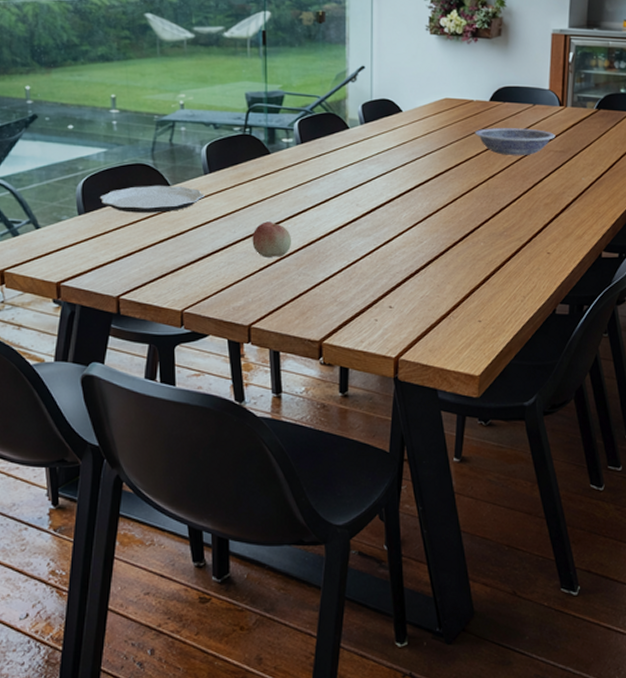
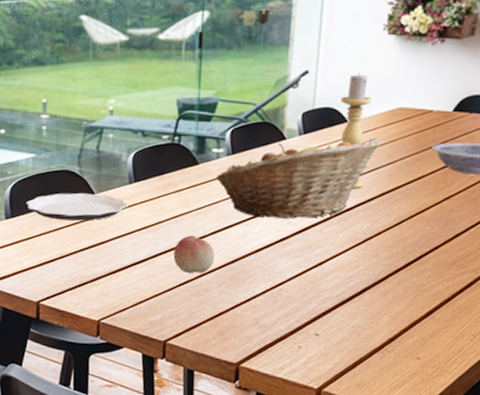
fruit basket: none [287,125,433,201] -> present [216,138,381,219]
candle holder: none [395,68,422,171] -> present [340,73,373,189]

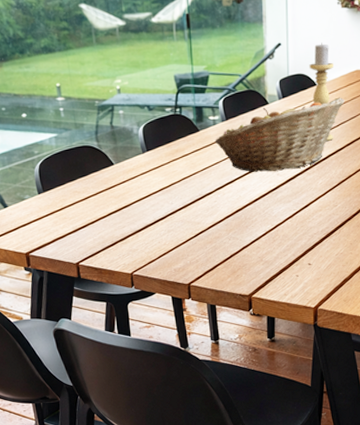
plate: present [25,193,128,221] -> none [54,164,144,190]
fruit: present [173,235,215,274] -> none [187,193,222,225]

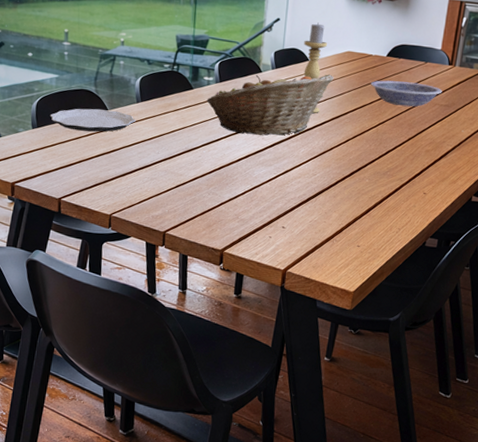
plate: none [54,164,144,190] -> present [50,108,136,132]

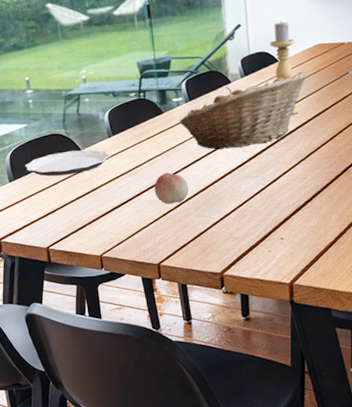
fruit: none [172,146,206,178] -> present [154,172,189,204]

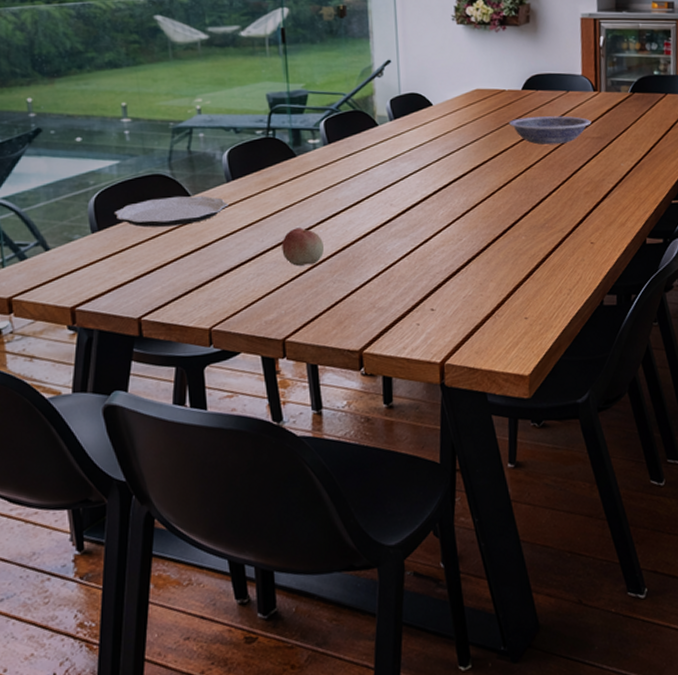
fruit basket: present [179,71,308,150] -> none [315,118,465,203]
candle holder: present [270,20,300,115] -> none [423,60,455,166]

